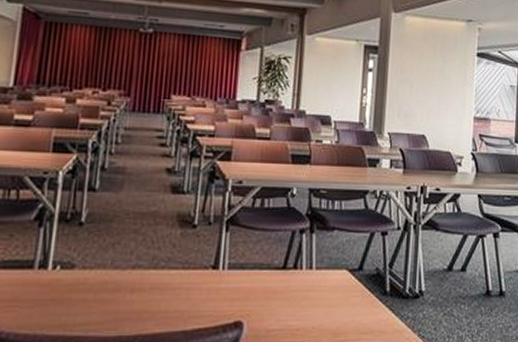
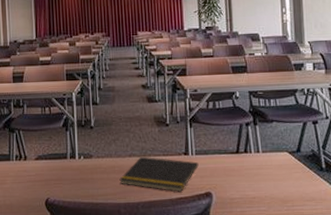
notepad: none [111,269,231,321] -> present [119,156,199,192]

